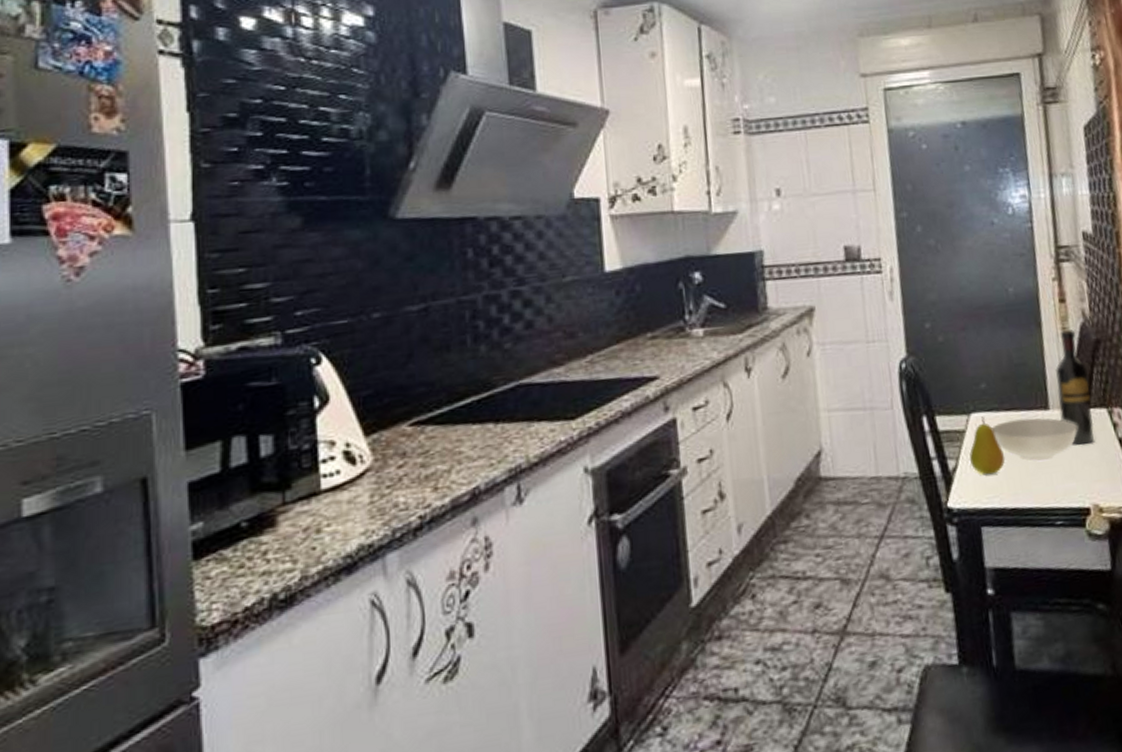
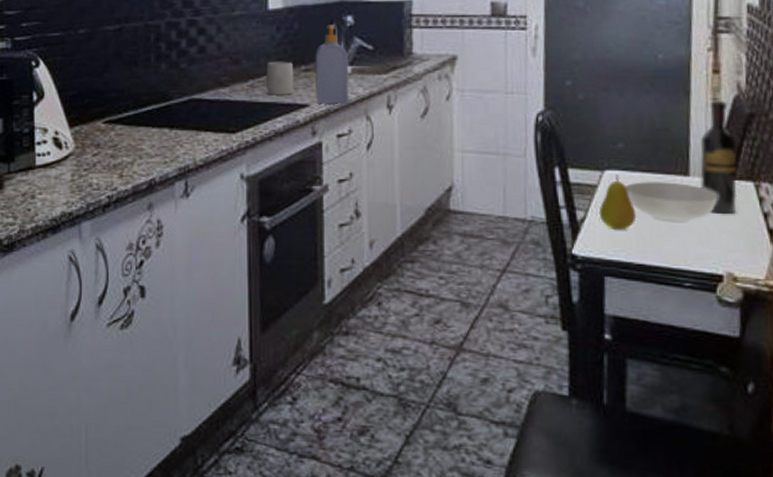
mug: none [607,329,641,370] -> present [266,61,295,95]
soap bottle: none [661,283,703,375] -> present [314,24,349,104]

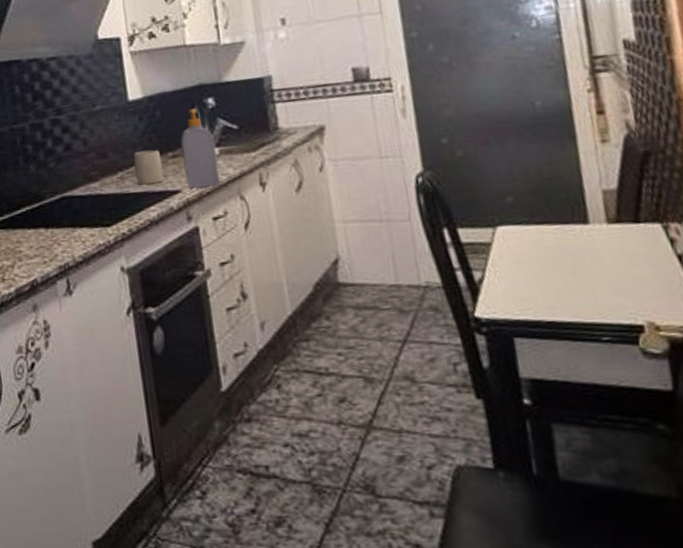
fruit: present [598,175,637,230] -> none [496,230,539,287]
bowl: present [625,182,719,223] -> none [521,232,626,276]
wine bottle: present [699,100,738,215] -> none [594,141,647,262]

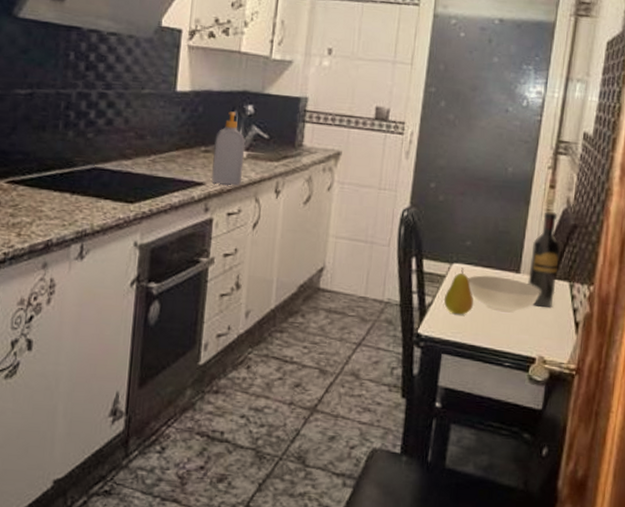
mug: present [133,149,164,185] -> none [167,140,195,173]
fruit: none [496,230,539,287] -> present [443,268,474,315]
bowl: none [521,232,626,276] -> present [468,275,541,313]
wine bottle: none [594,141,647,262] -> present [528,210,561,308]

